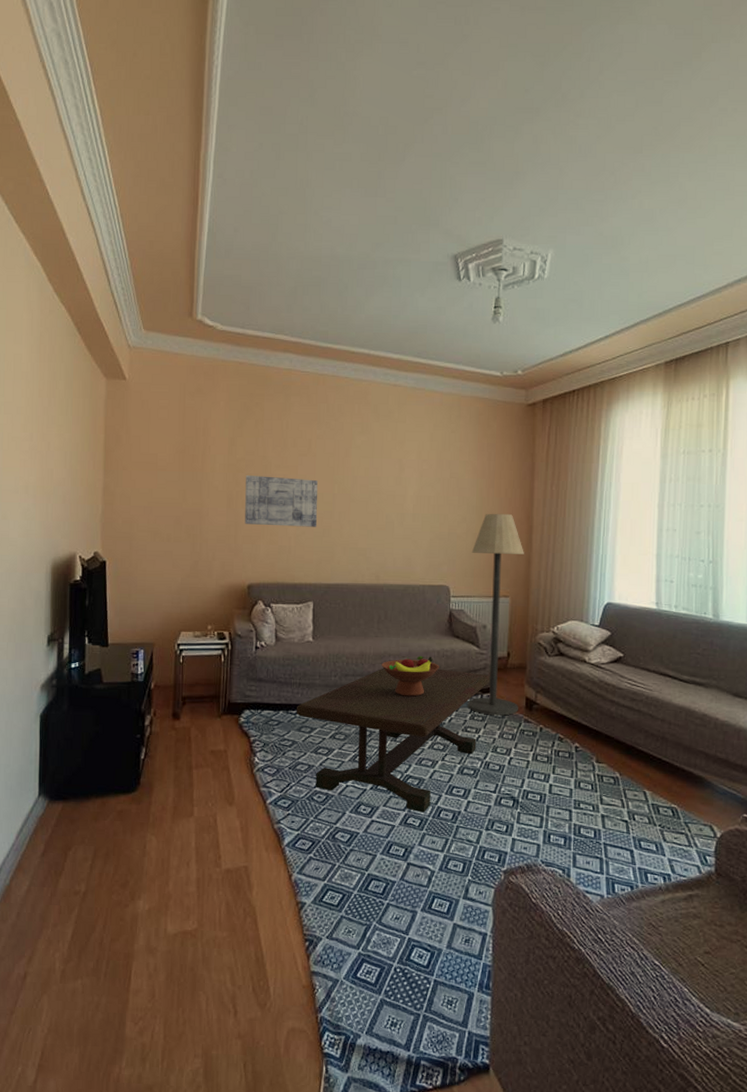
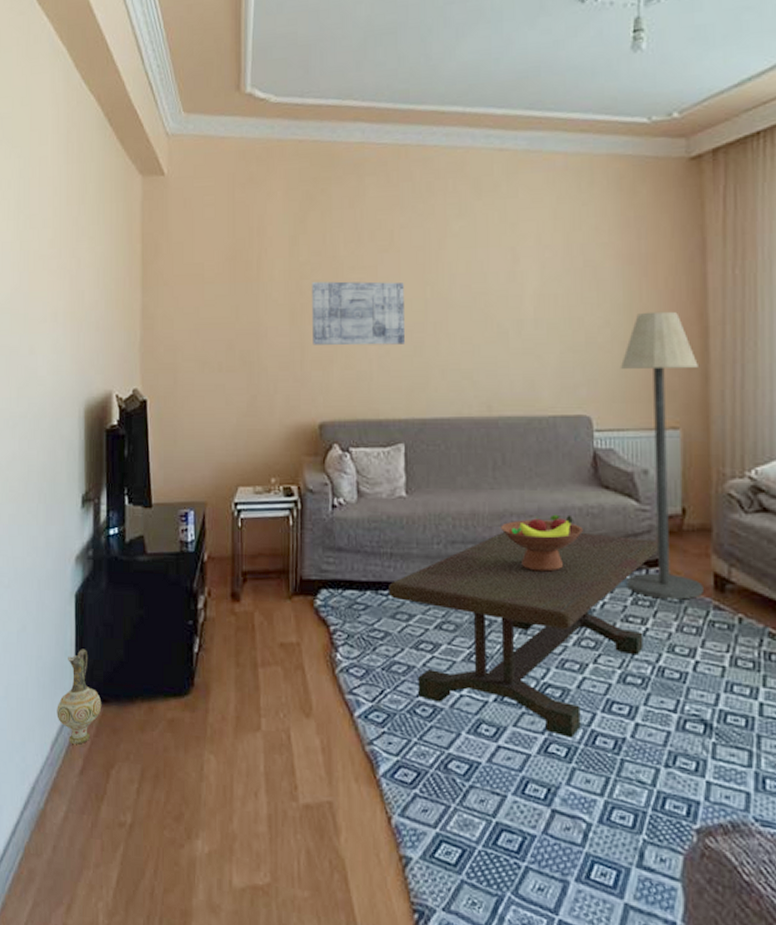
ceramic jug: none [22,758,62,833] -> present [57,649,102,744]

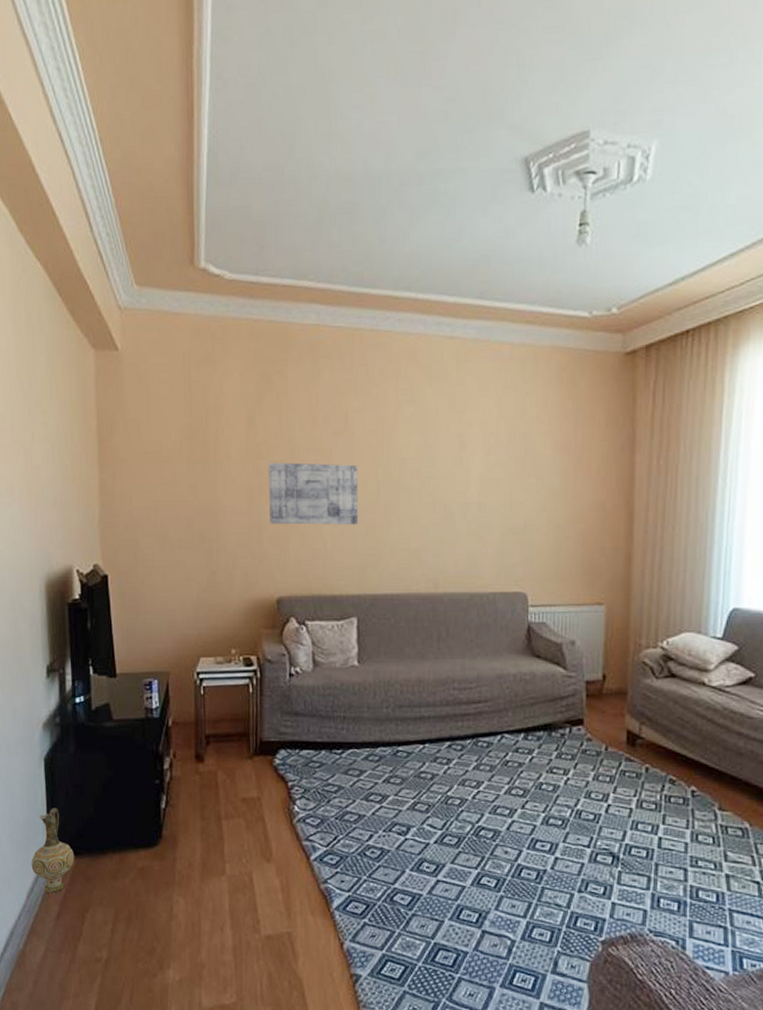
coffee table: present [389,531,658,738] -> none [342,696,580,872]
fruit bowl: present [500,514,583,572] -> none [443,680,516,731]
floor lamp: present [620,311,703,600] -> none [553,497,623,753]

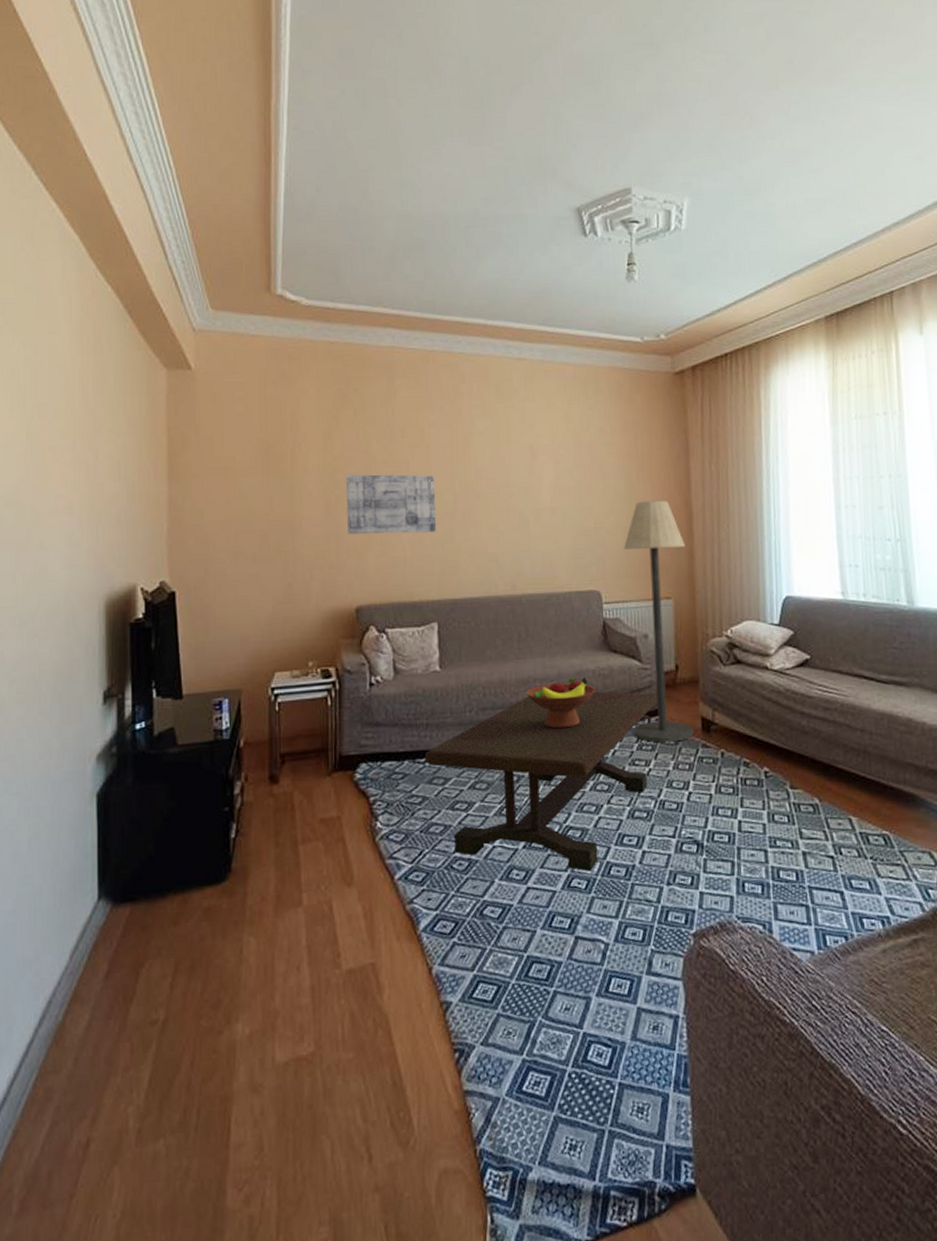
ceramic jug: present [31,808,75,893] -> none [77,849,129,949]
coffee table: none [342,696,580,872] -> present [425,691,657,872]
fruit bowl: none [443,680,516,731] -> present [526,677,596,729]
floor lamp: none [553,497,623,753] -> present [623,500,694,743]

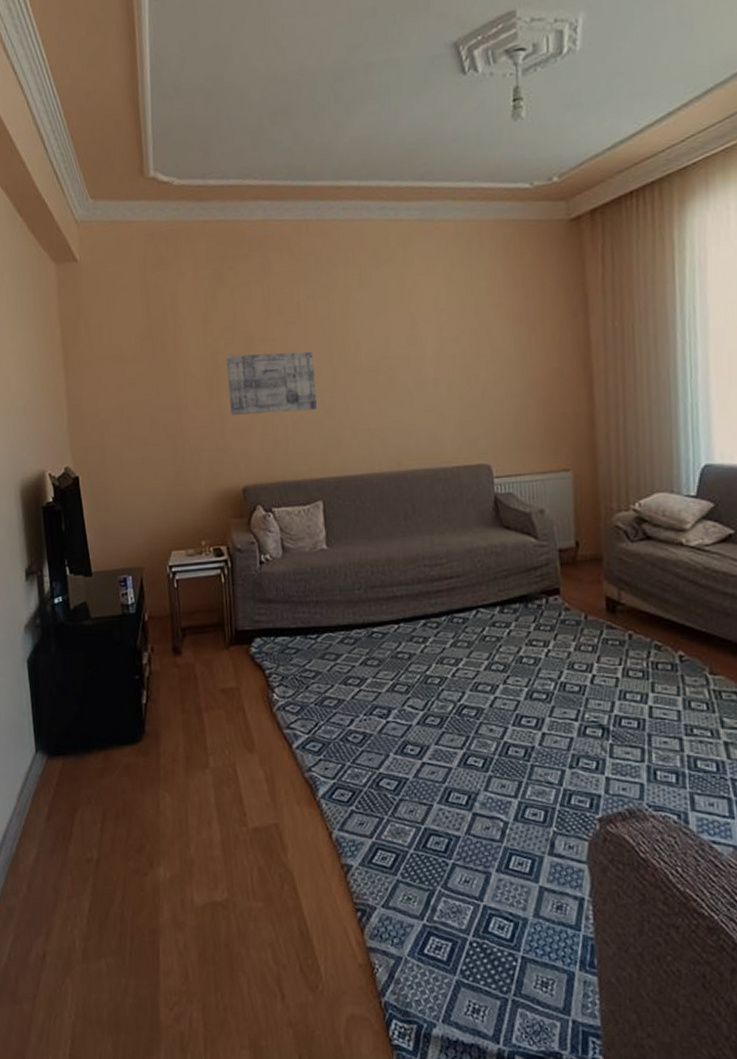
coffee table: present [425,691,657,872] -> none [316,569,556,750]
fruit bowl: present [526,677,596,729] -> none [414,554,488,607]
floor lamp: present [623,500,694,743] -> none [514,363,597,623]

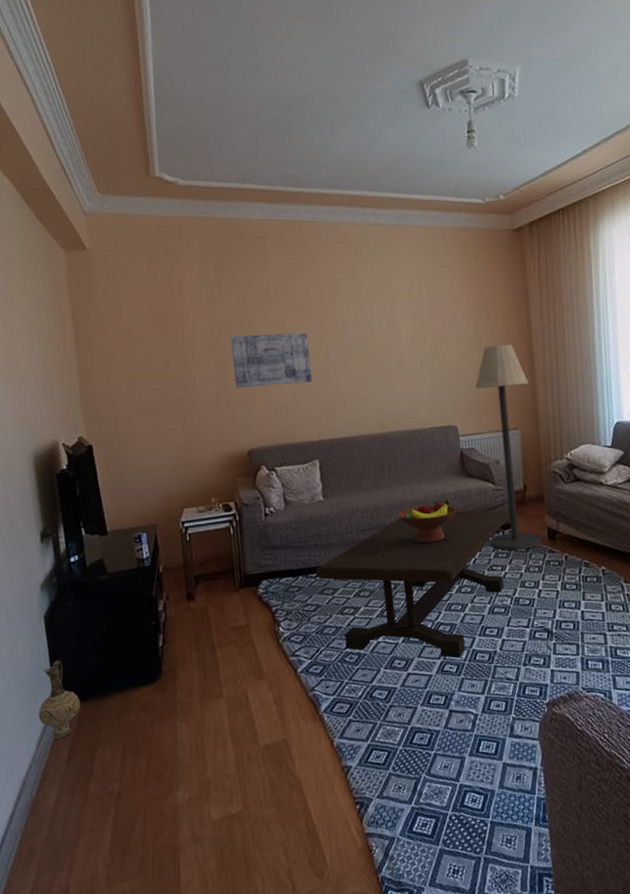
ceramic jug: none [19,709,62,794] -> present [38,660,81,739]
coffee table: none [316,569,556,750] -> present [316,510,509,658]
fruit bowl: none [414,554,488,607] -> present [397,499,457,544]
floor lamp: none [514,363,597,623] -> present [474,344,541,551]

